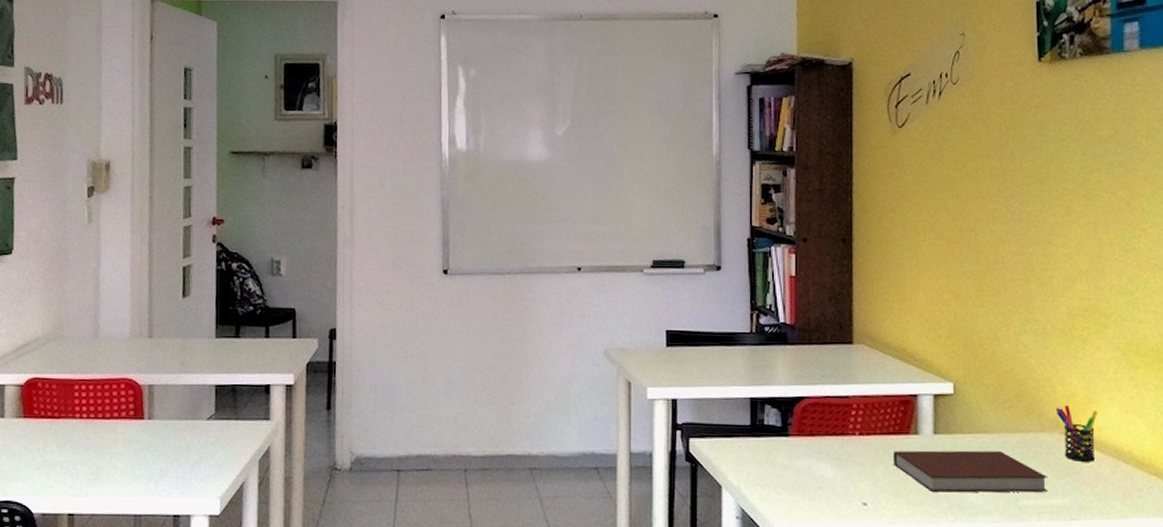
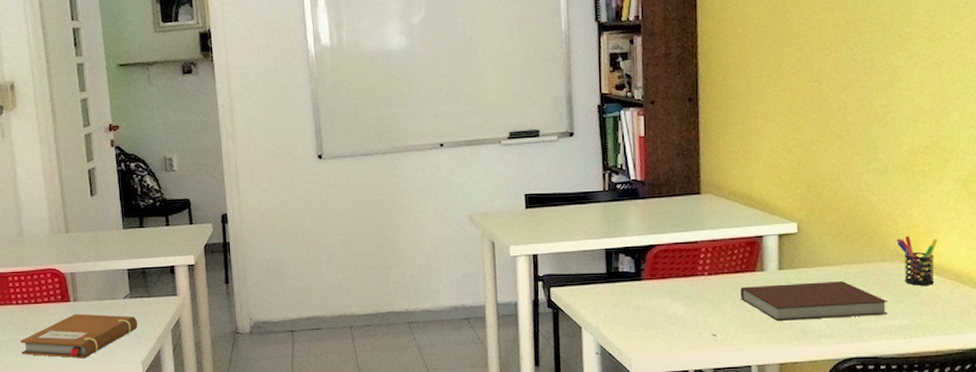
notebook: none [78,434,221,489] -> present [20,314,138,359]

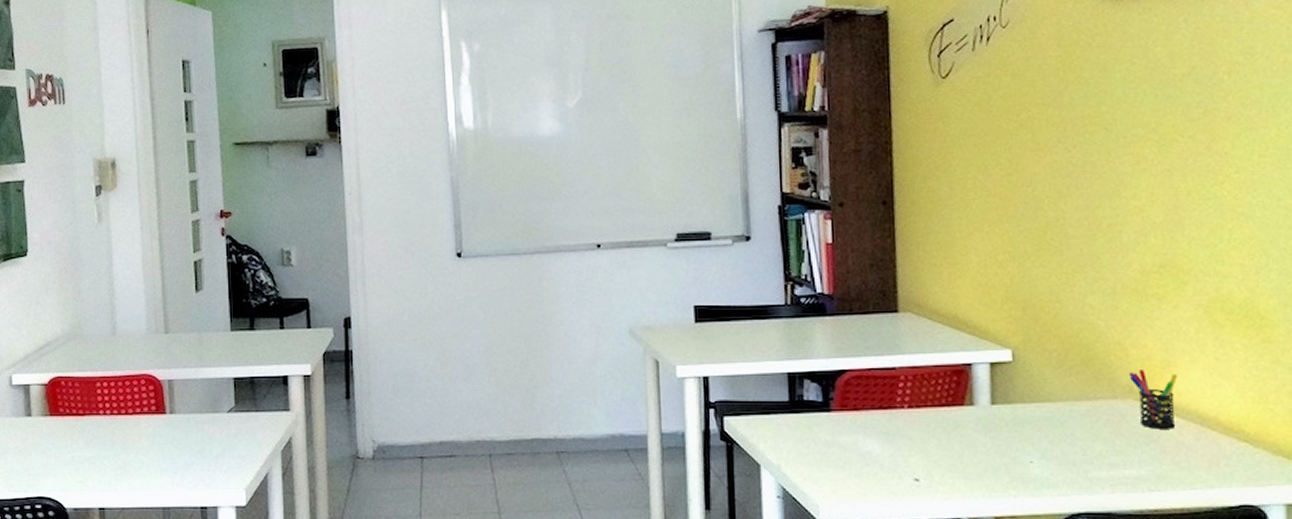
notebook: present [20,314,138,359] -> none [106,428,243,482]
notebook: present [740,281,888,321] -> none [946,421,1122,466]

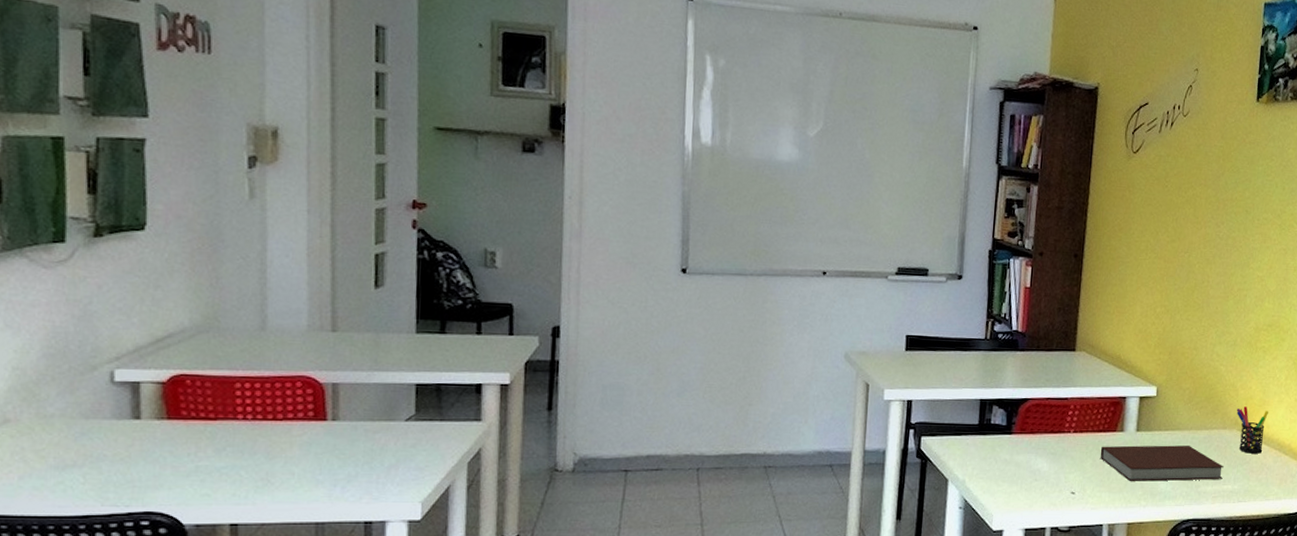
notebook: none [946,421,1122,466] -> present [1100,445,1224,481]

